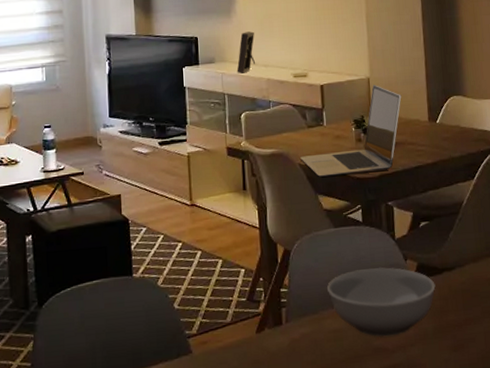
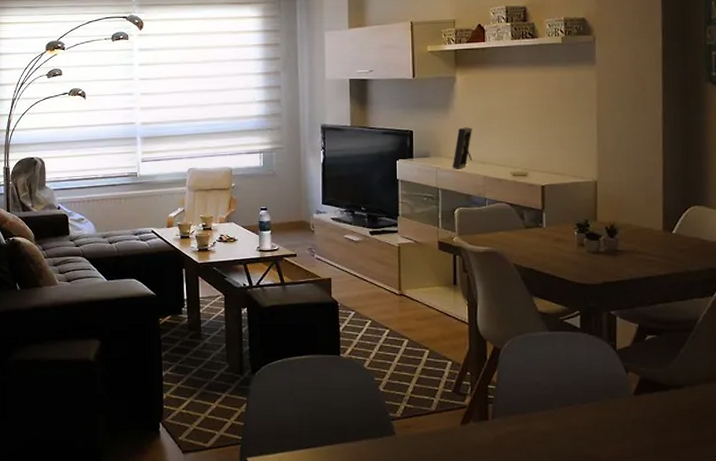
laptop: present [300,84,402,178] -> none [515,188,633,280]
bowl: present [327,267,436,337] -> none [538,375,660,447]

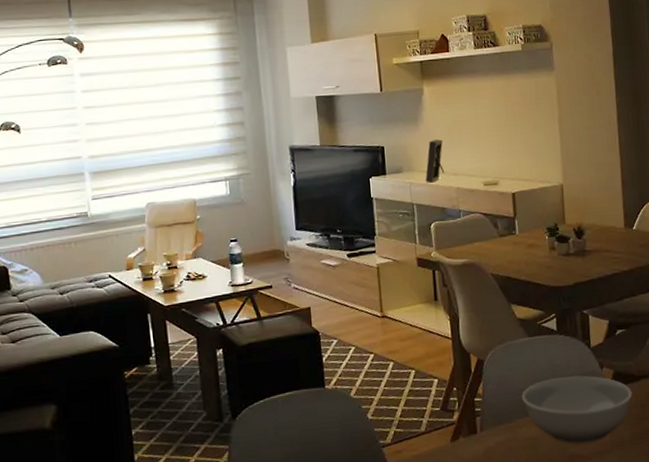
bowl: none [538,375,660,447] -> present [522,375,632,444]

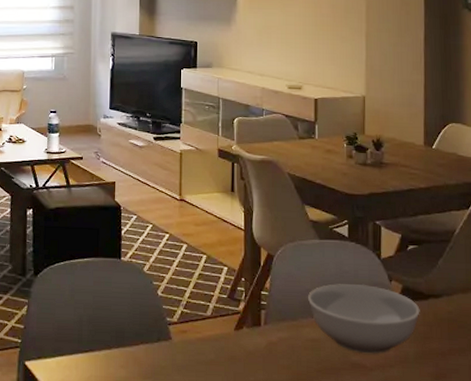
picture frame: present [425,139,445,183] -> none [232,40,252,80]

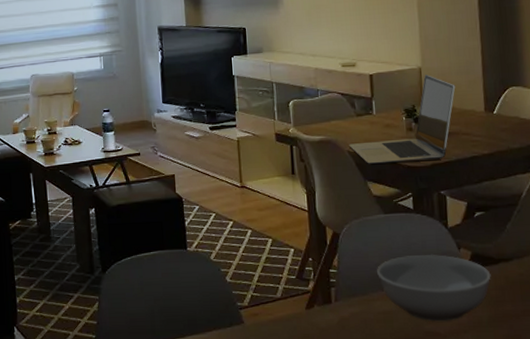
laptop: none [289,103,397,190] -> present [349,74,456,165]

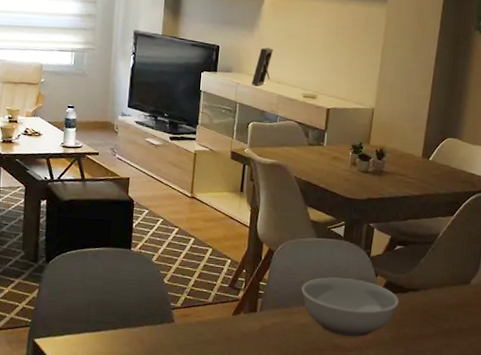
picture frame: none [284,22,304,63] -> present [251,47,273,86]
laptop: present [349,74,456,165] -> none [297,115,401,196]

